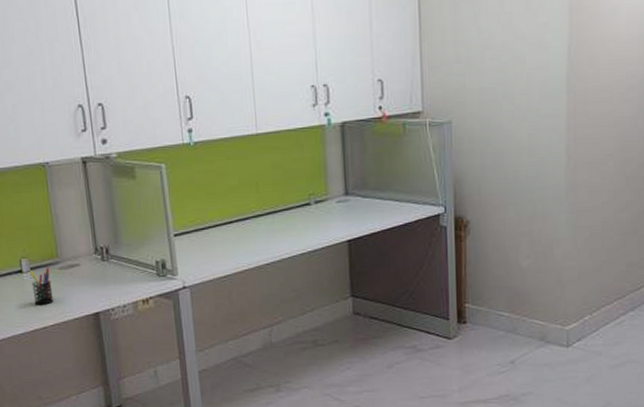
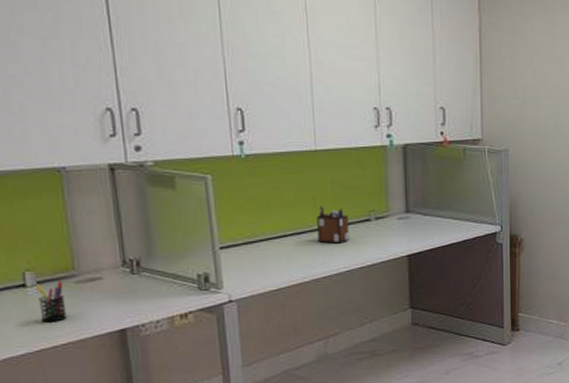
desk organizer: none [259,190,291,229] -> present [317,205,349,244]

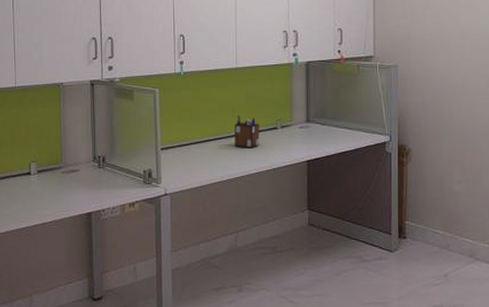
pen holder: present [35,281,67,323] -> none [36,171,54,204]

